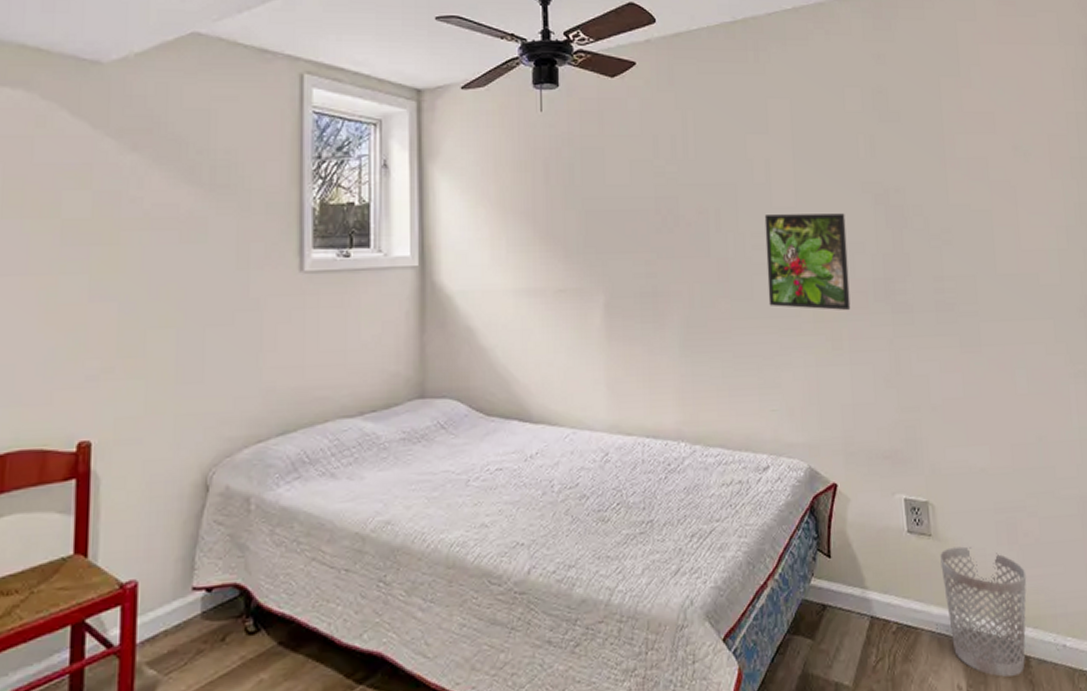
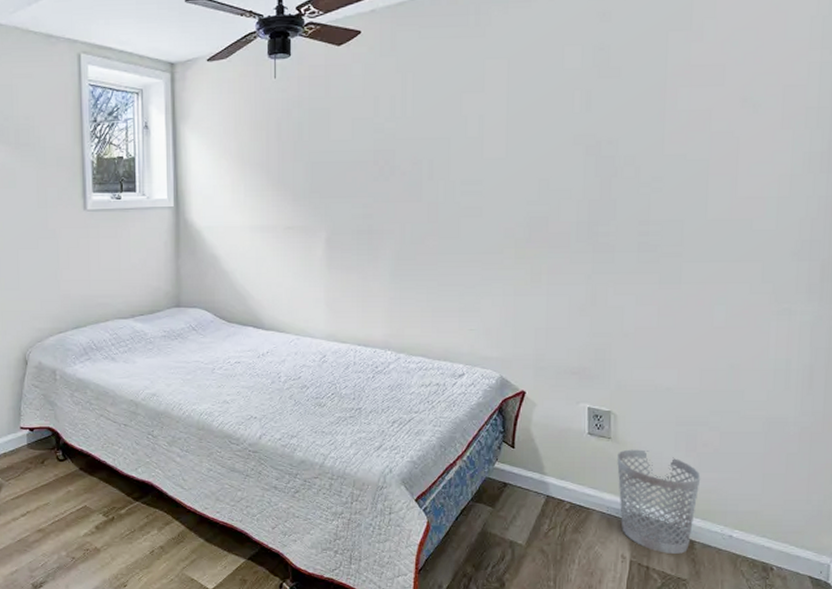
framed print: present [764,213,851,311] -> none [473,163,554,250]

